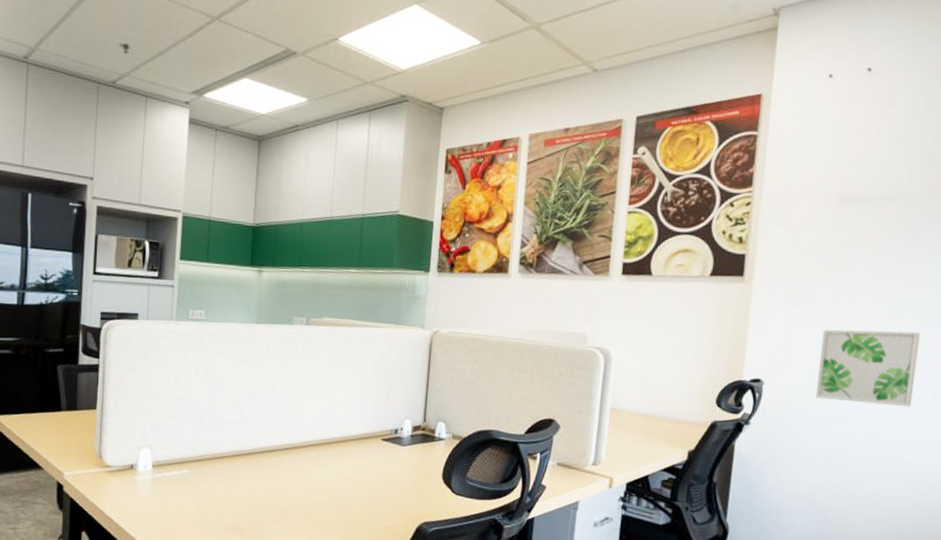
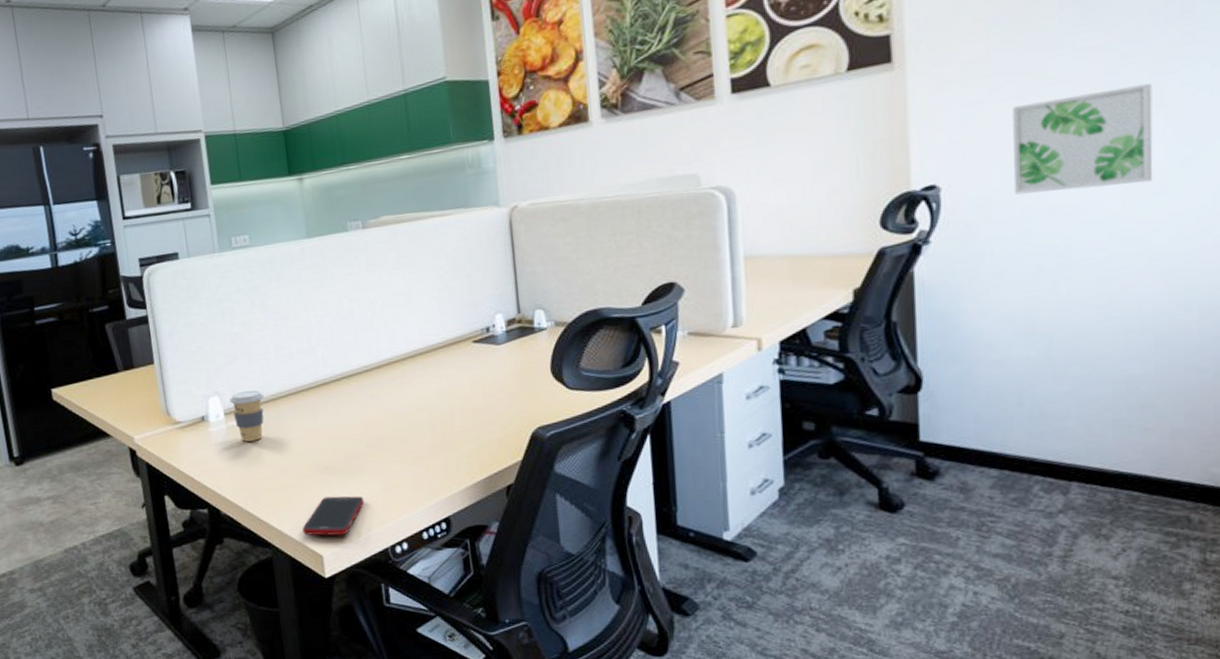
coffee cup: none [159,448,192,495] -> present [229,390,265,442]

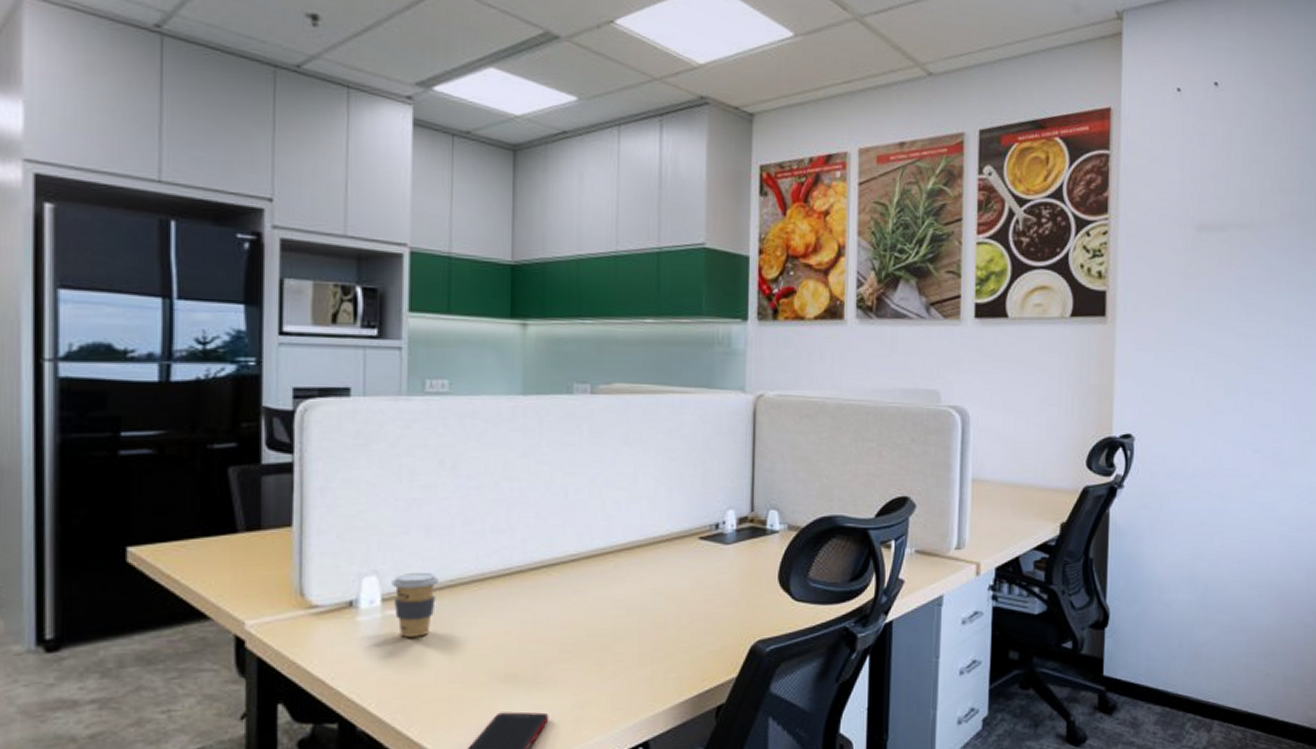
wall art: present [1012,84,1153,195] -> none [1188,373,1285,457]

